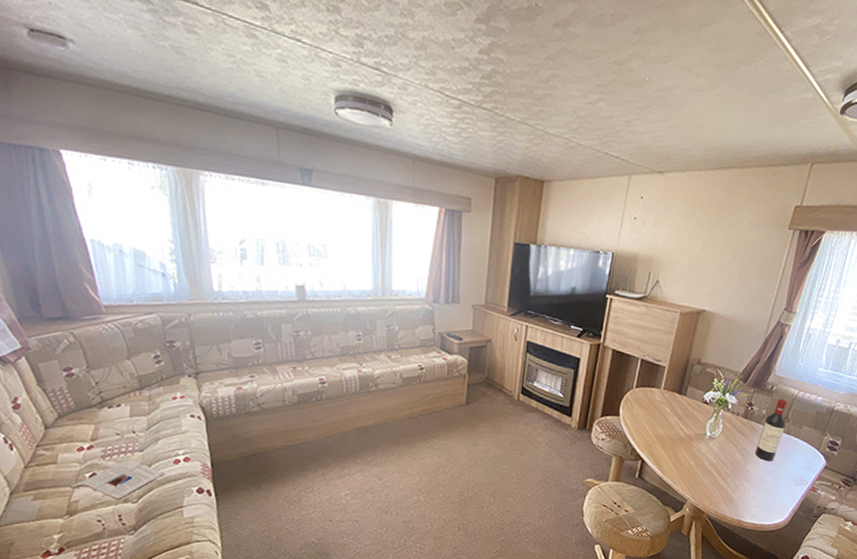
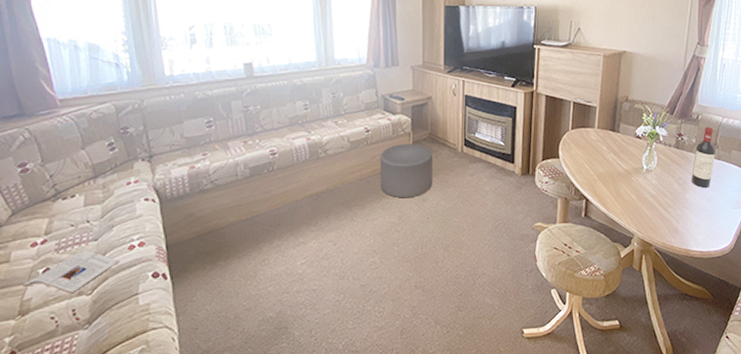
pouf: none [430,385,487,441] -> present [380,144,432,199]

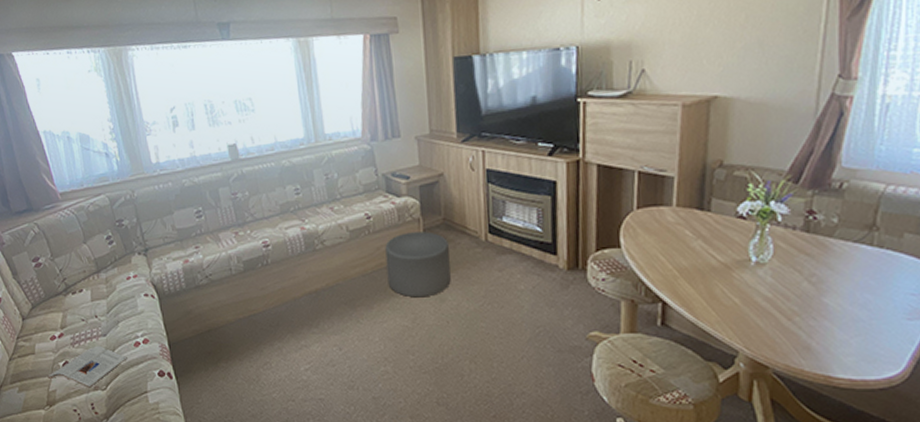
wine bottle: present [691,126,716,188] -> none [831,199,874,289]

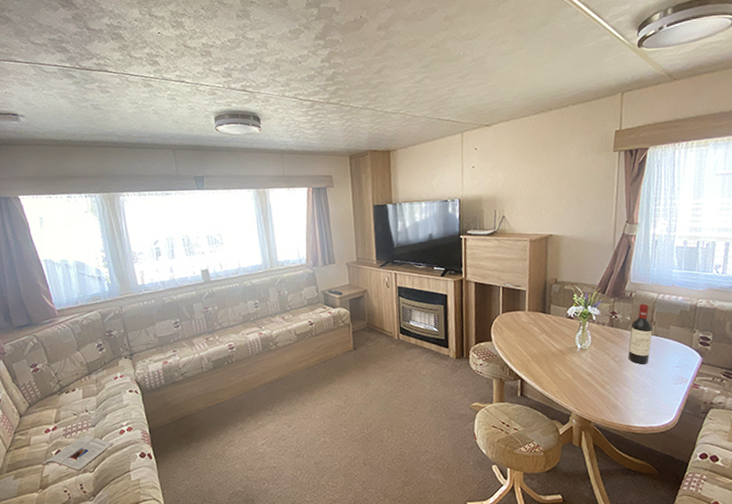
pouf: present [385,231,451,298] -> none [324,333,373,384]
wine bottle: none [831,199,874,289] -> present [627,303,653,365]

